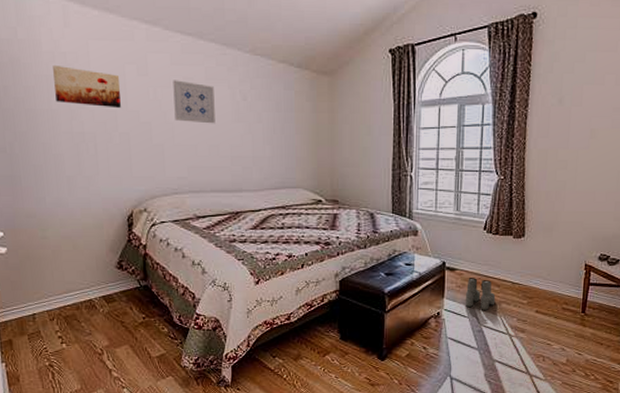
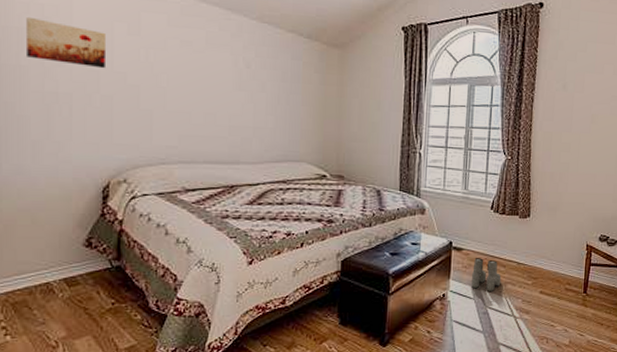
wall art: present [173,80,215,124] -> none [168,42,215,91]

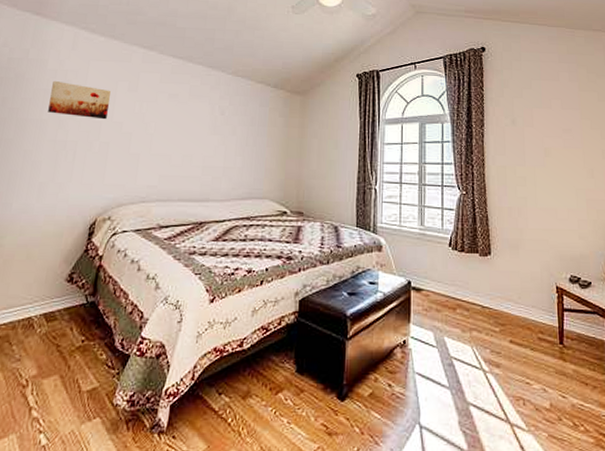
boots: present [471,258,502,291] -> none [432,300,466,339]

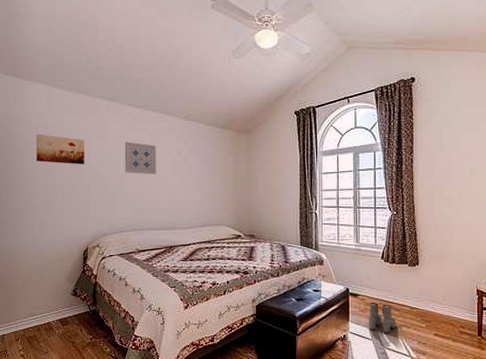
wall art: none [155,96,196,136] -> present [125,141,156,175]
boots: none [432,300,466,339] -> present [368,303,396,333]

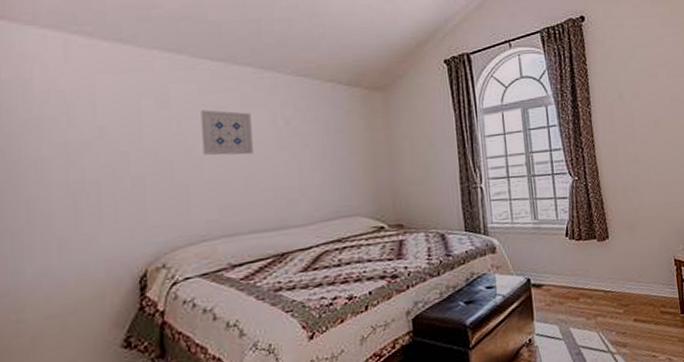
wall art: present [36,133,84,165] -> none [47,105,134,149]
boots: present [368,303,396,333] -> none [556,291,591,328]

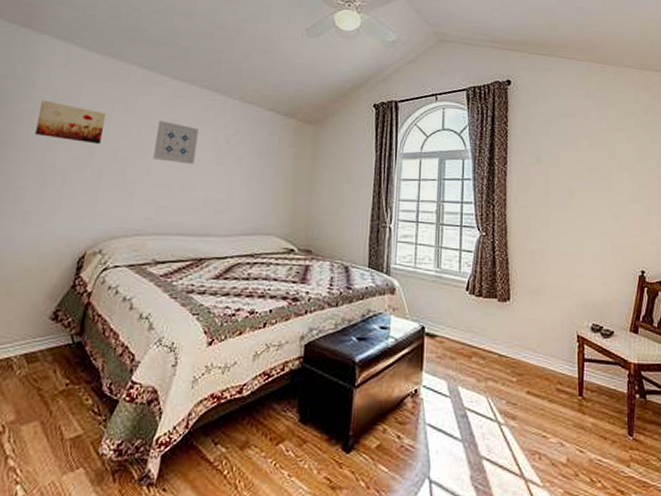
wall art: none [47,105,134,149] -> present [35,100,105,145]

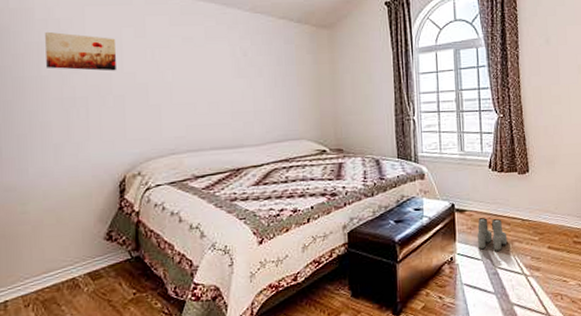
wall art: present [153,120,199,165] -> none [171,40,215,81]
boots: none [446,347,481,389] -> present [476,218,508,251]

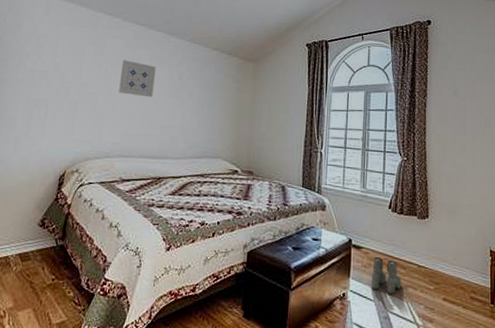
wall art: present [45,31,116,71] -> none [23,43,79,81]
wall art: none [171,40,215,81] -> present [118,60,156,98]

